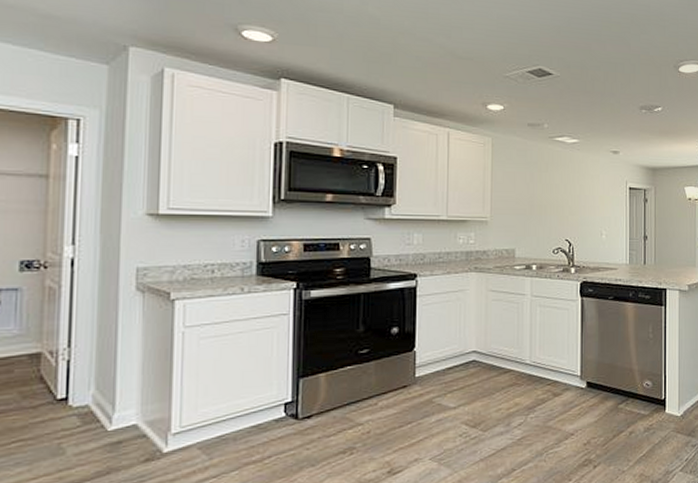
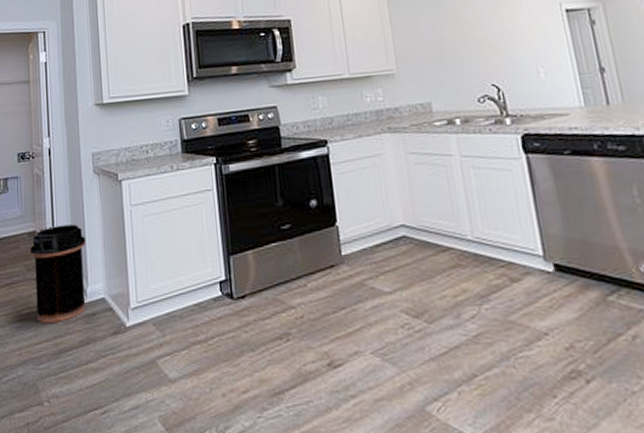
trash can: none [30,346,116,456] -> present [30,224,86,323]

